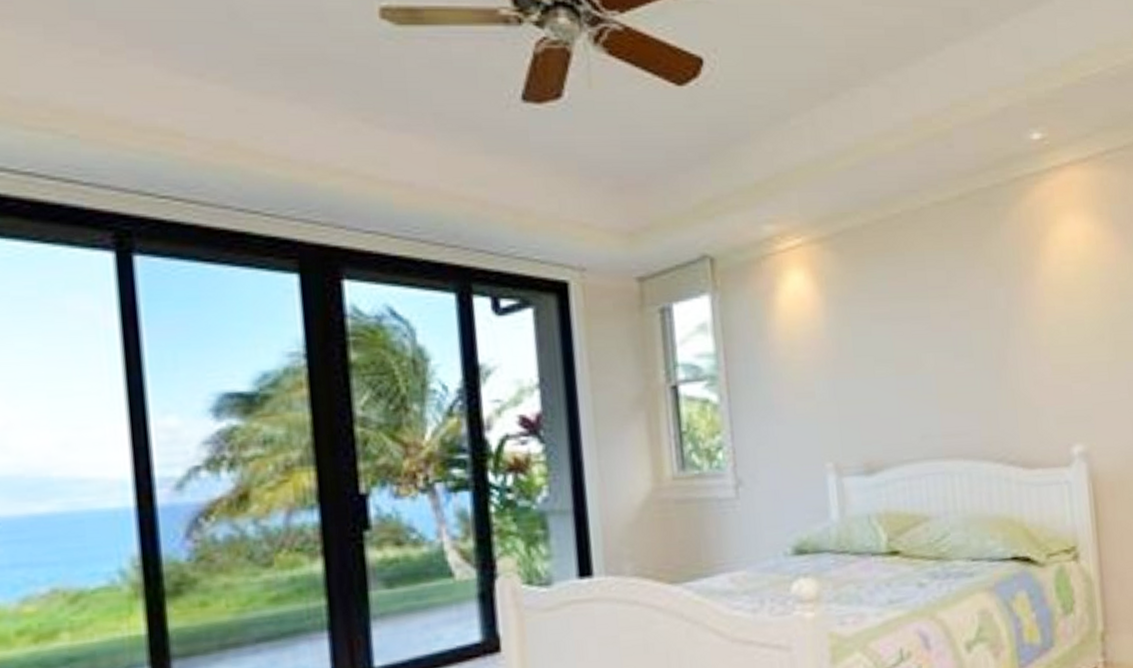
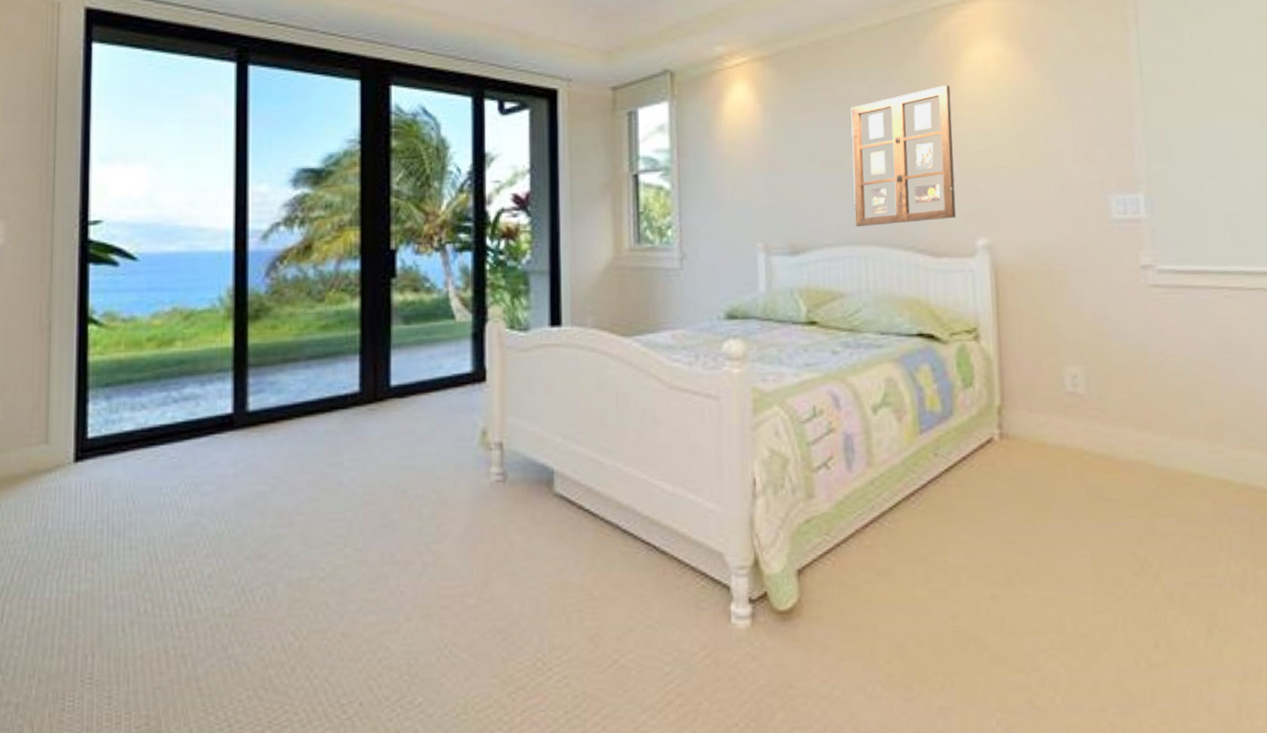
picture frame: none [926,268,1049,438] -> present [851,84,956,227]

